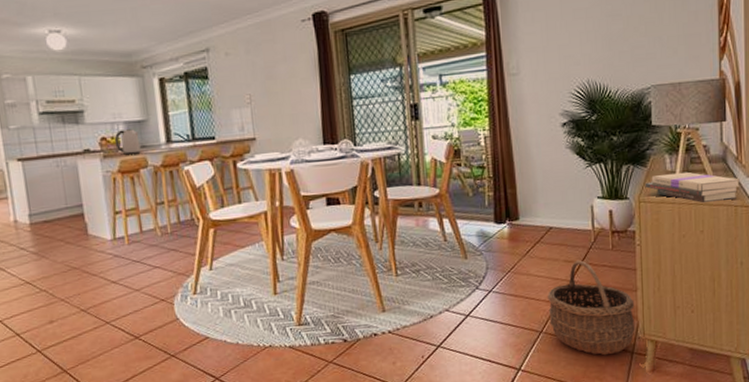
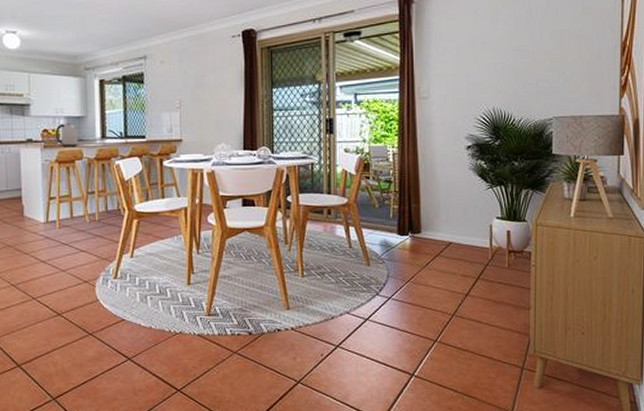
wicker basket: present [547,260,636,356] -> none [444,276,527,369]
books: present [645,171,740,204] -> none [542,200,635,231]

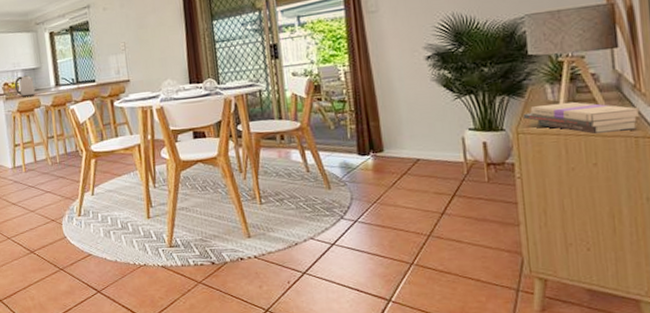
books: none [542,200,635,231] -> present [523,101,640,135]

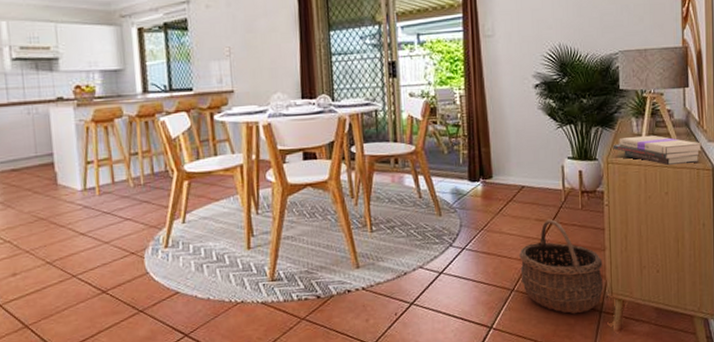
kettle: present [15,74,35,98] -> none [90,77,116,105]
wicker basket: none [417,192,520,292] -> present [519,219,604,315]

